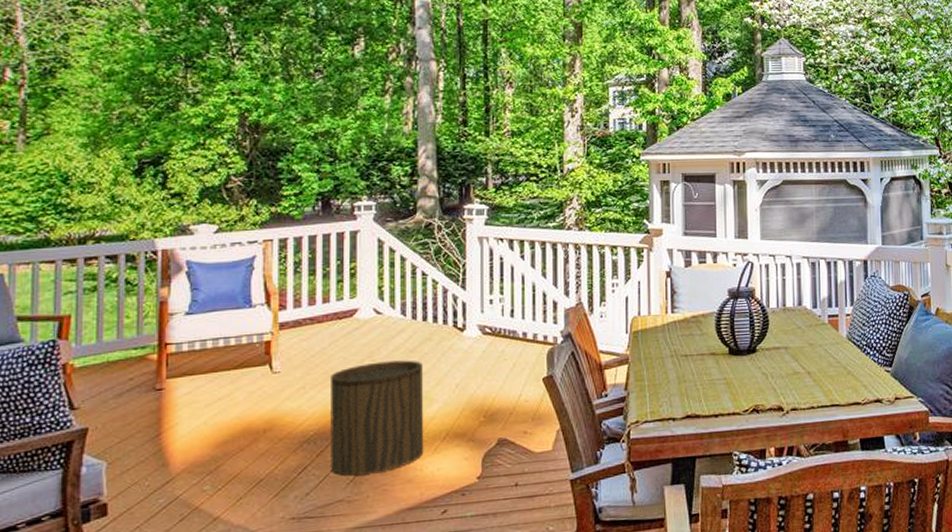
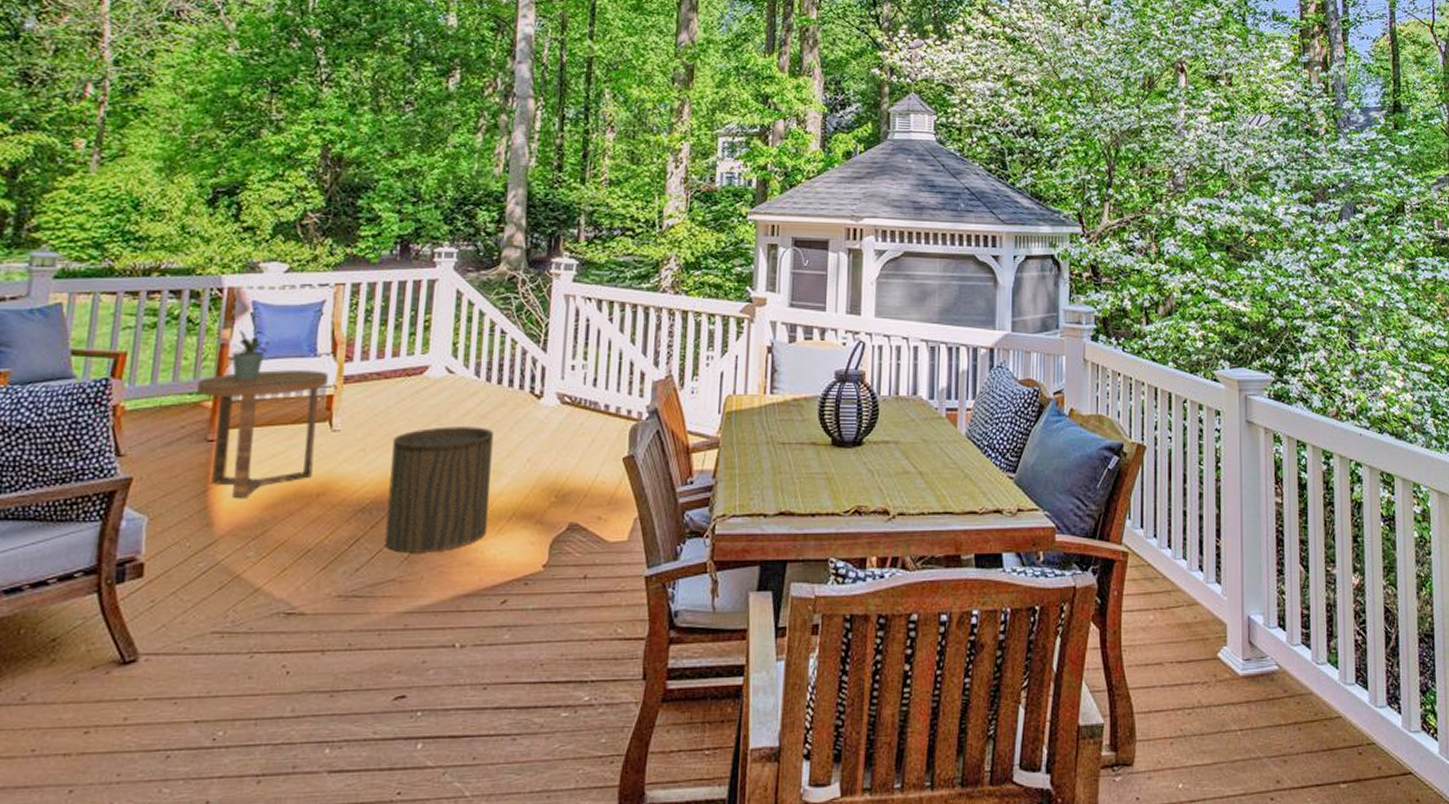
side table: none [140,320,265,439] -> present [196,370,329,497]
potted plant: none [172,288,206,334] -> present [232,330,270,381]

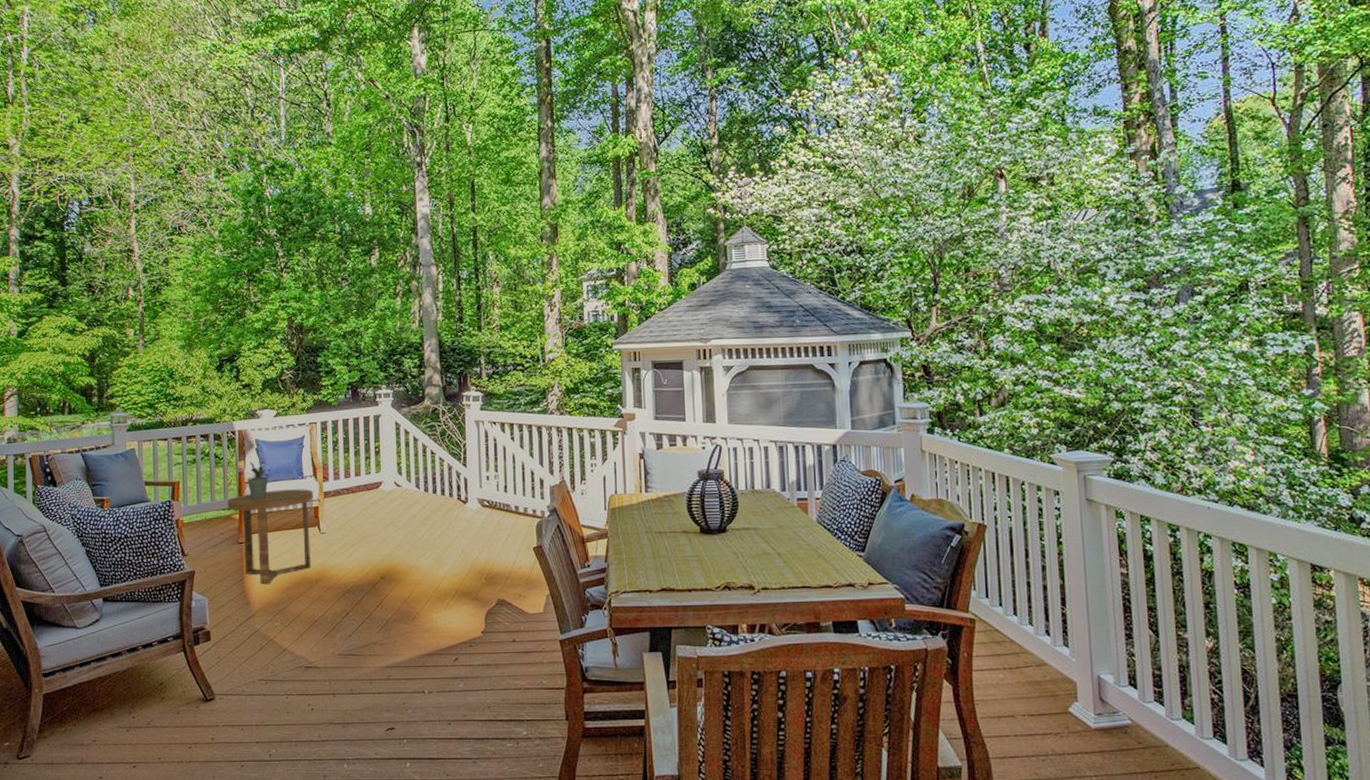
stool: present [384,426,494,553] -> none [364,527,438,623]

